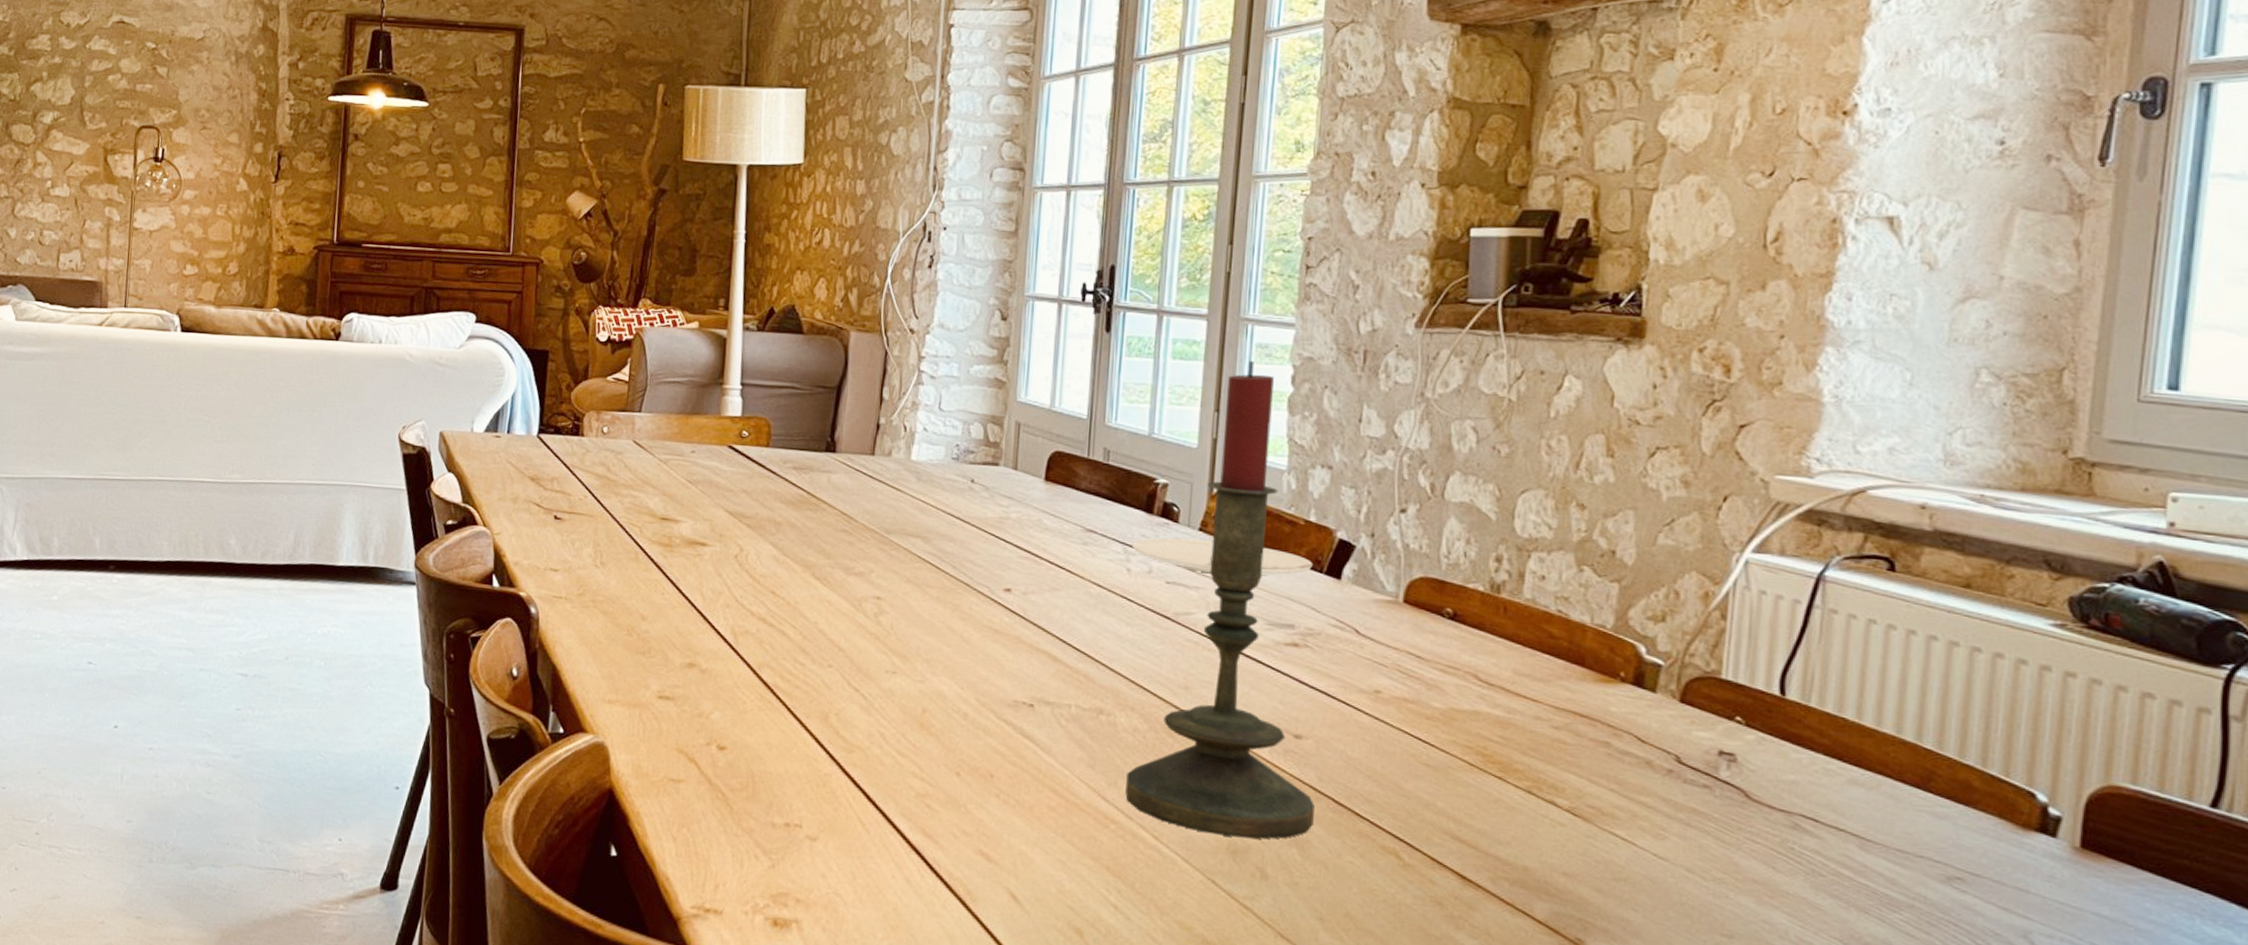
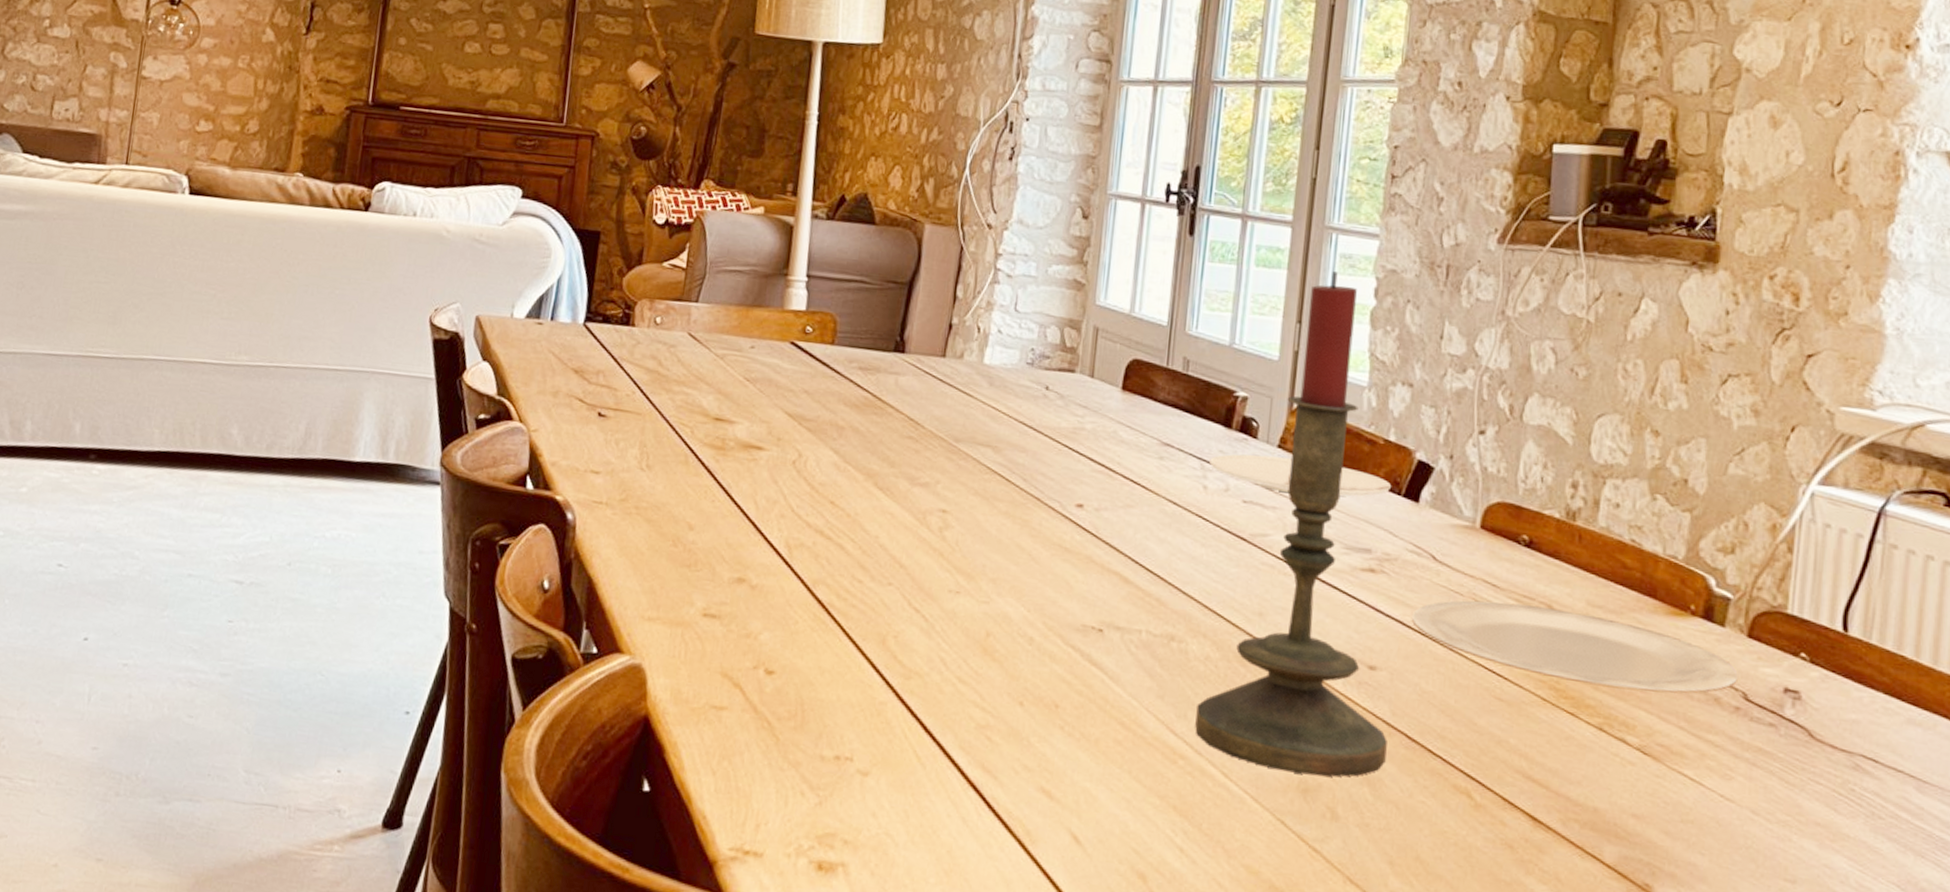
plate: none [1335,671,1672,758] -> present [1411,600,1740,694]

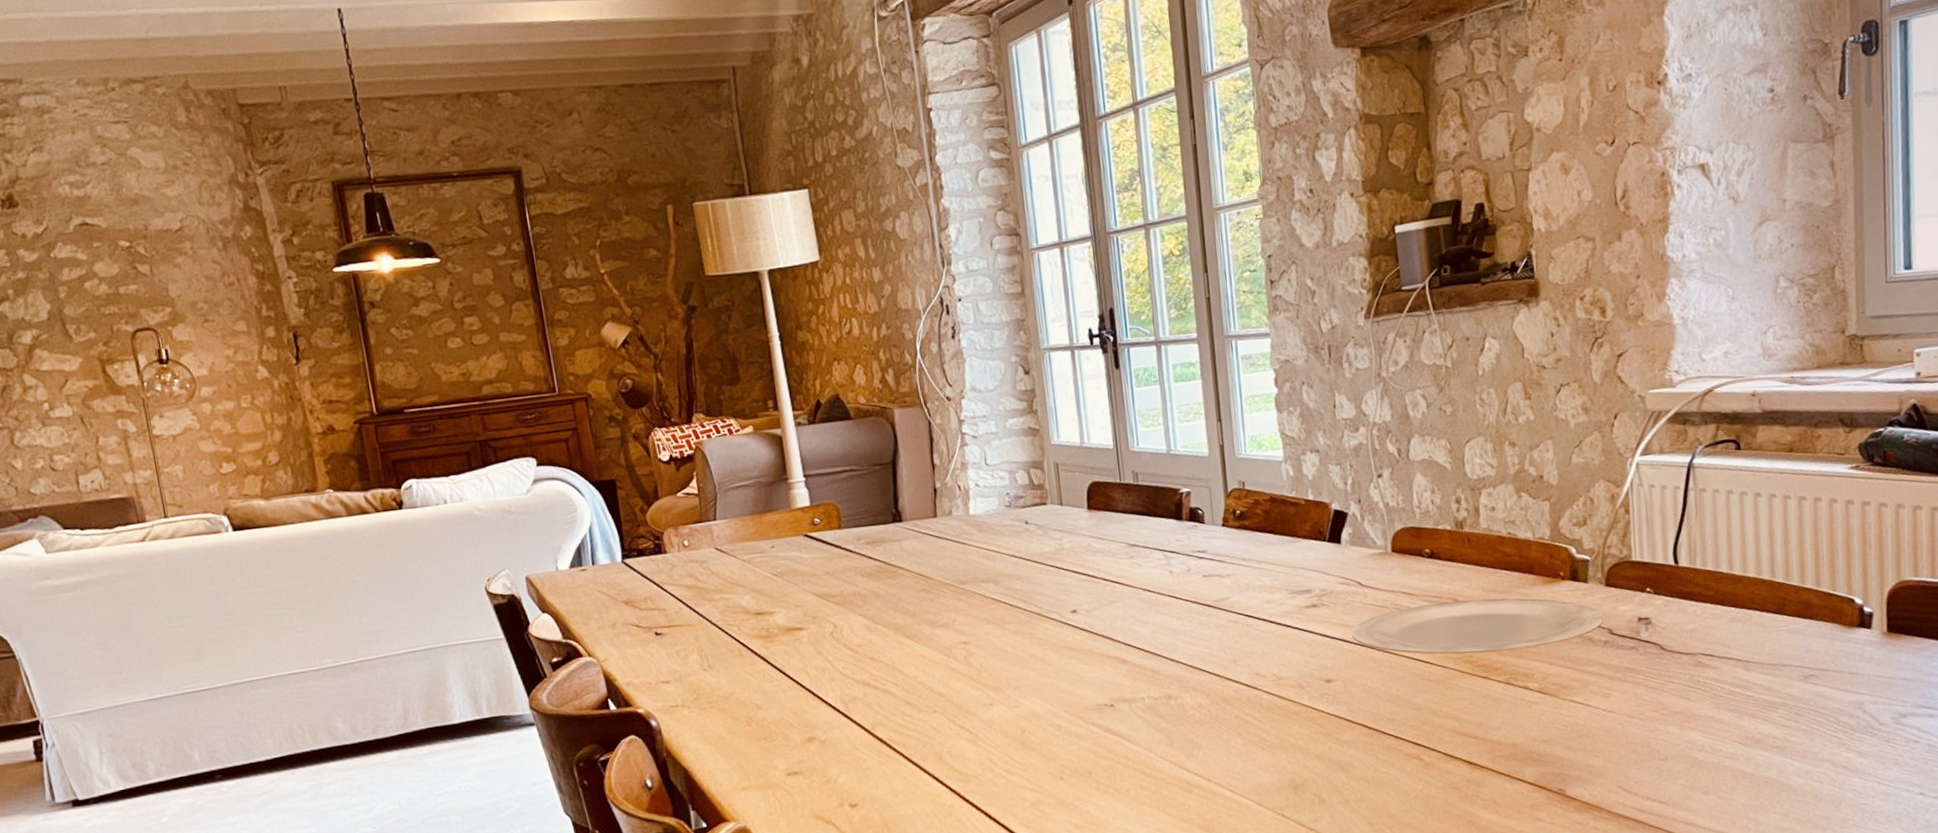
candle: present [1195,271,1387,777] -> none [1199,372,1352,778]
plate: present [1209,454,1392,497] -> none [1170,529,1318,562]

